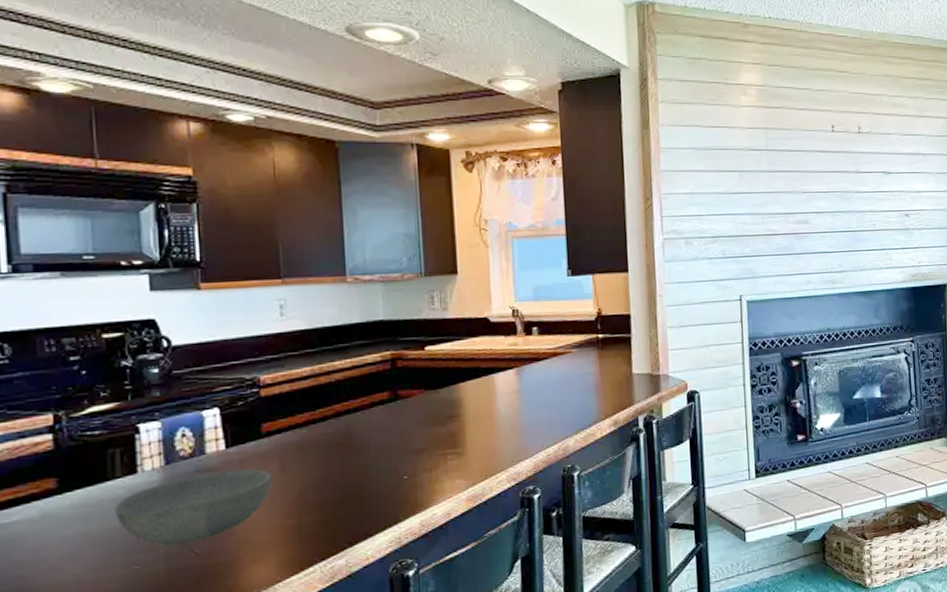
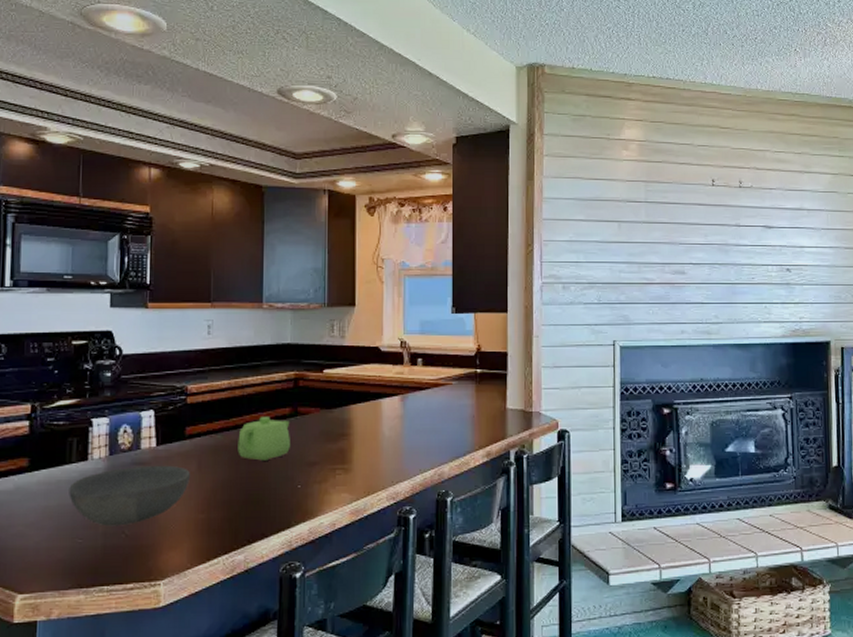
teapot: none [327,404,391,454] -> present [237,417,290,461]

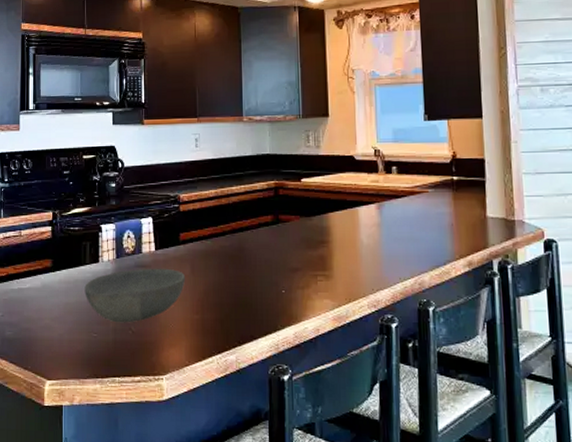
teapot: present [237,417,290,461] -> none [226,224,273,266]

